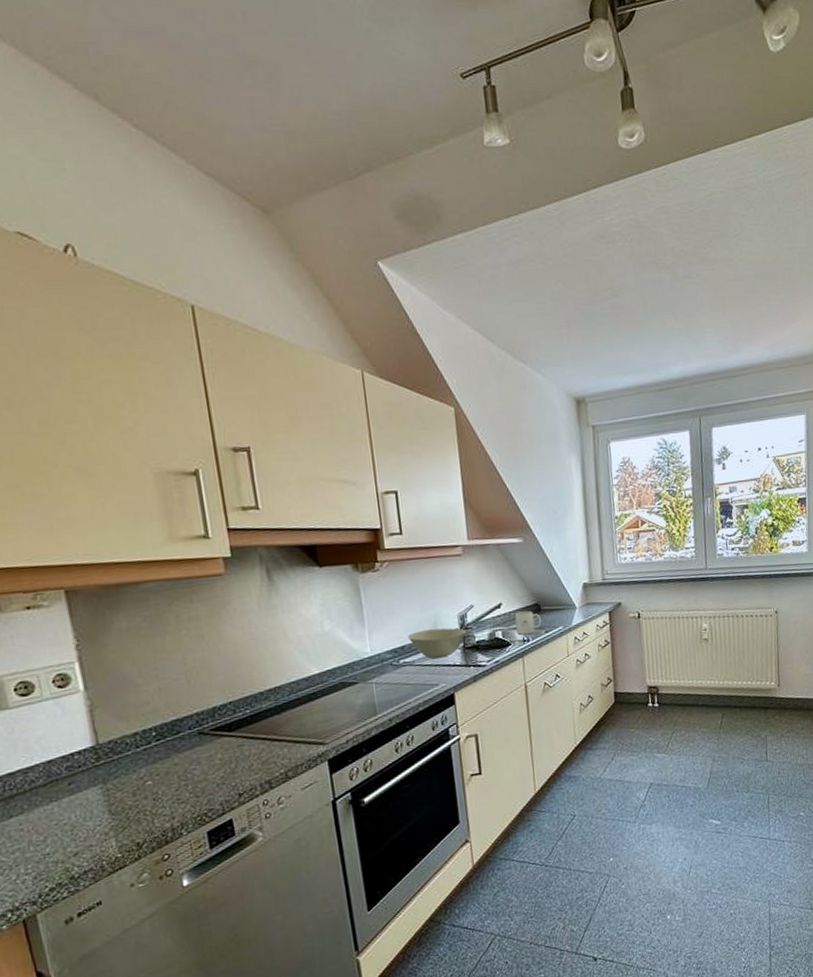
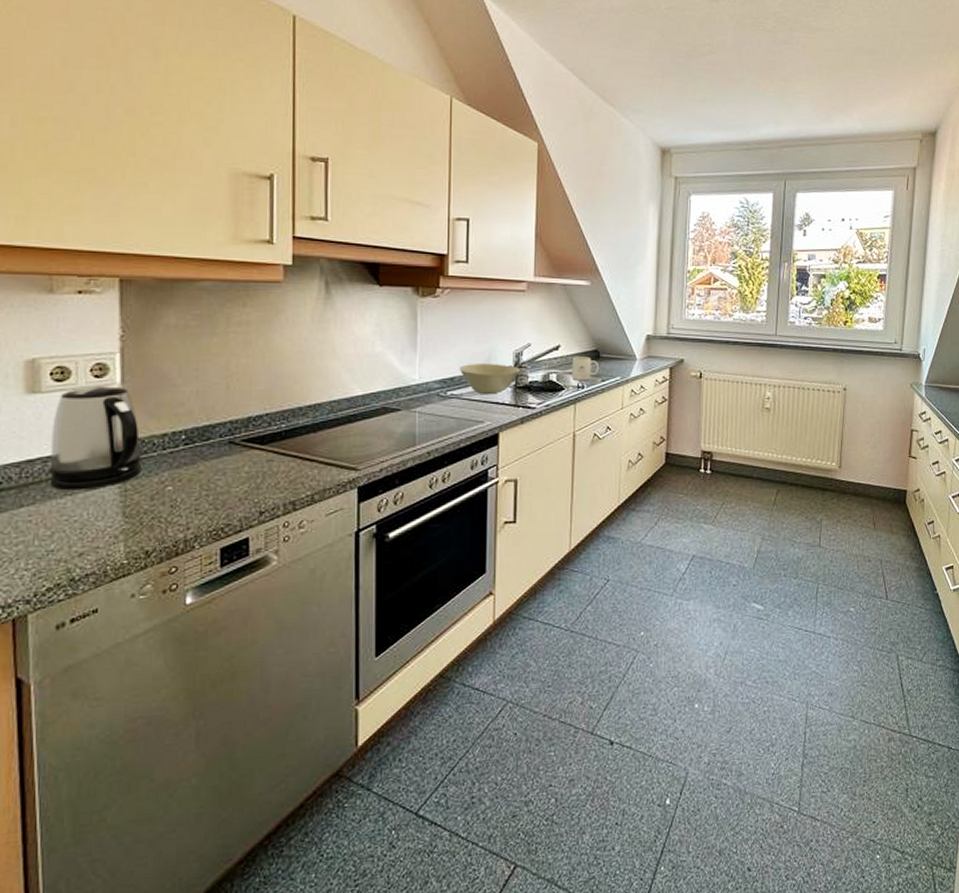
kettle: none [25,693,121,798] -> present [49,386,143,491]

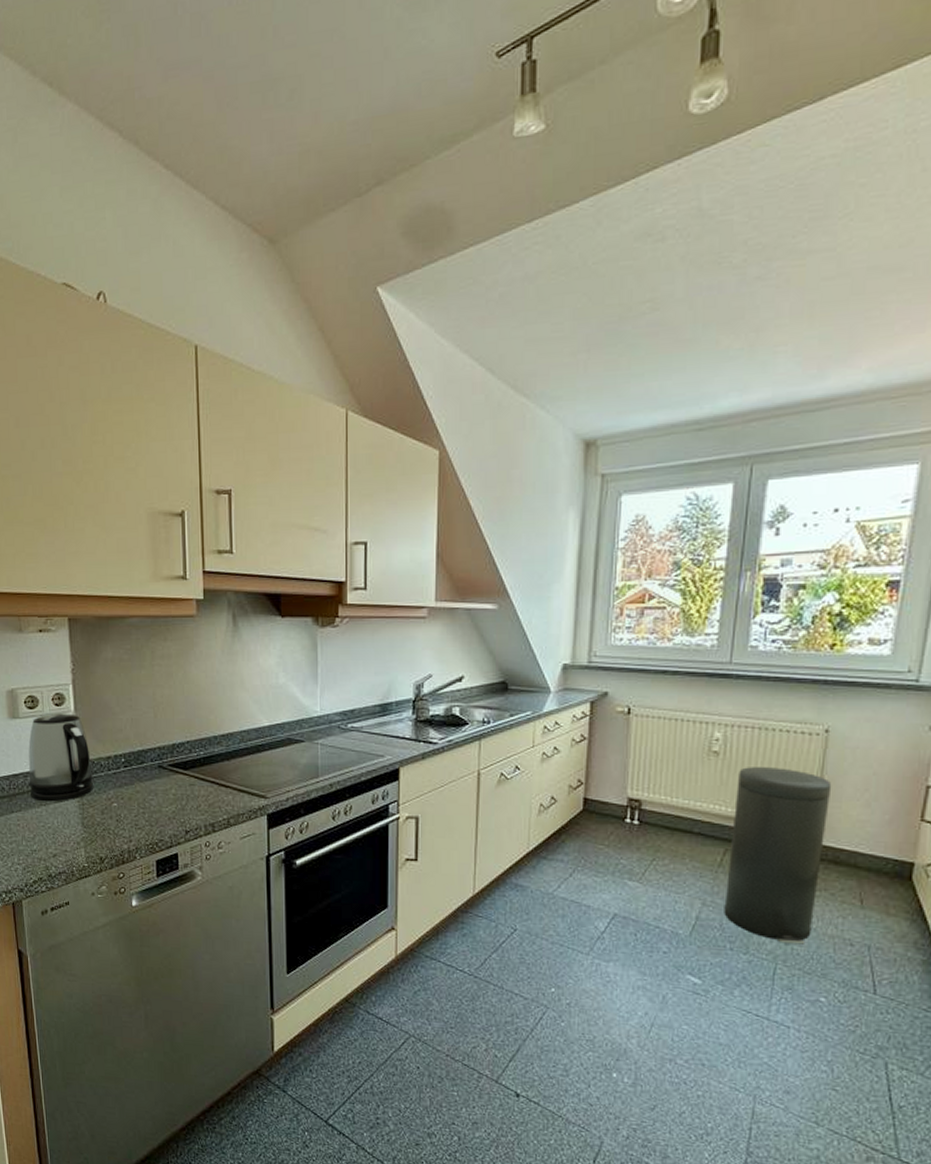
bowl: present [459,362,520,395] -> none [358,694,420,729]
mug: present [572,356,600,381] -> none [477,688,508,716]
pedal bin: none [778,420,850,566] -> present [724,767,832,945]

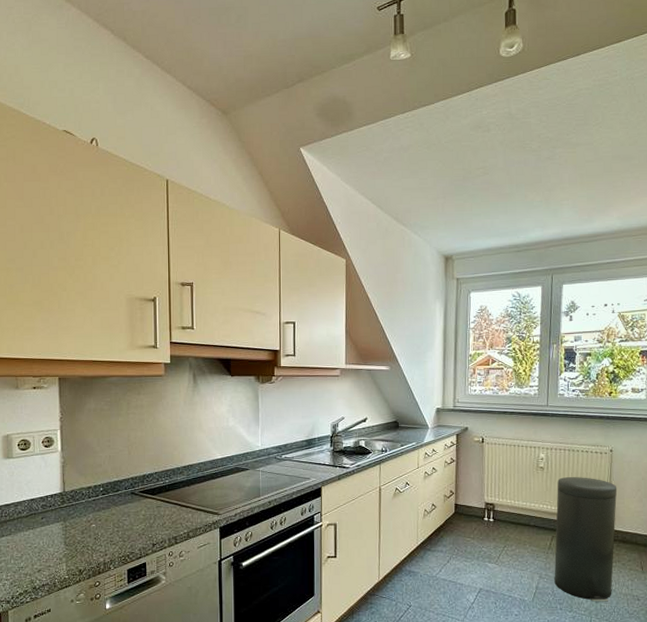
kettle: present [28,713,94,802] -> none [19,453,76,526]

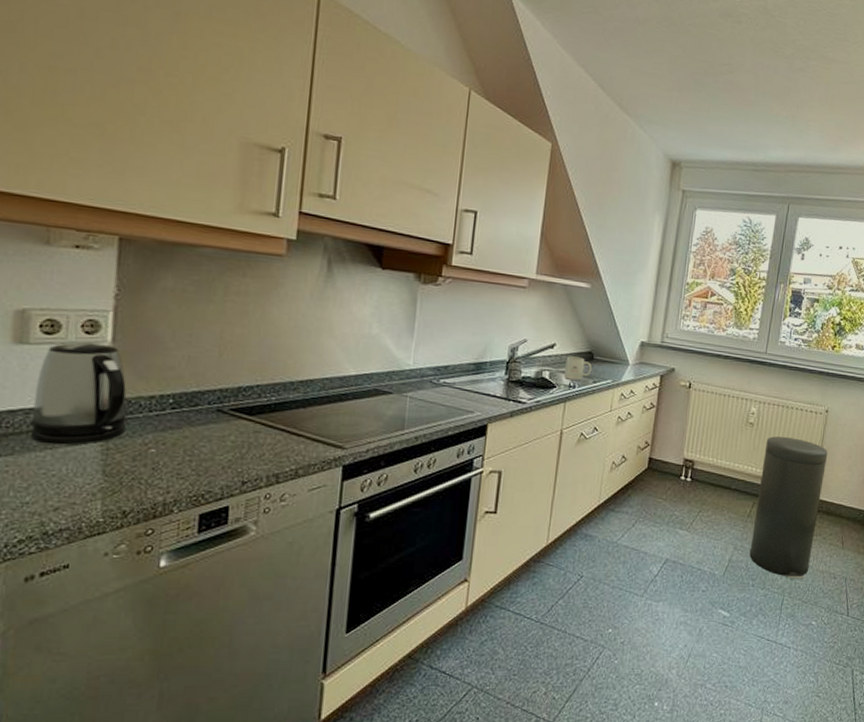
kettle: none [19,453,76,526] -> present [30,342,127,445]
mug: none [377,426,399,446] -> present [564,356,593,381]

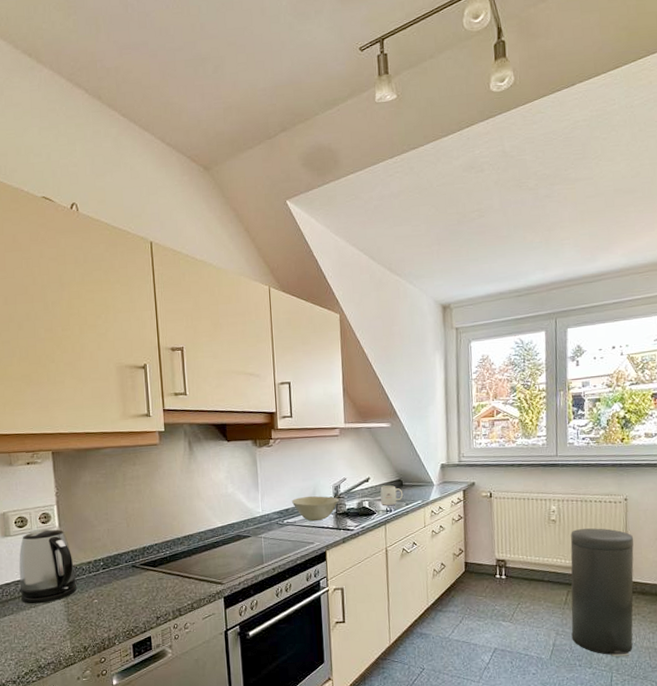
bowl: none [453,354,514,387] -> present [291,496,339,522]

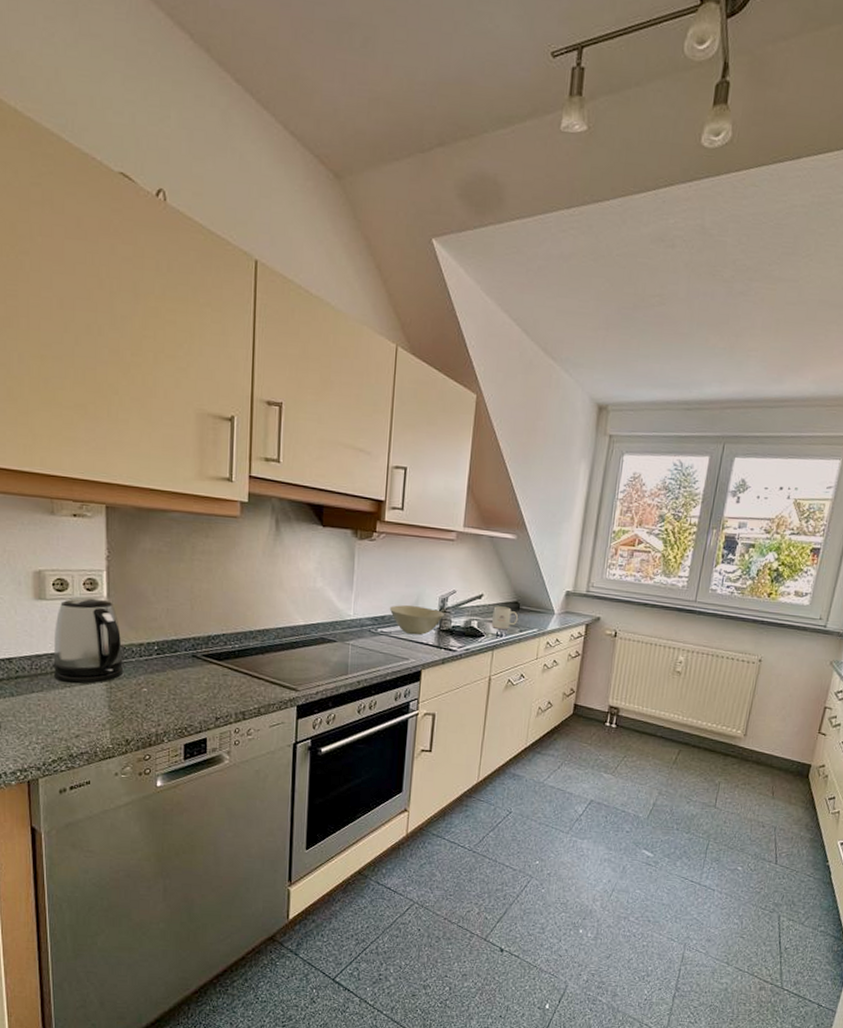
pedal bin: present [570,528,634,657] -> none [674,685,760,826]

